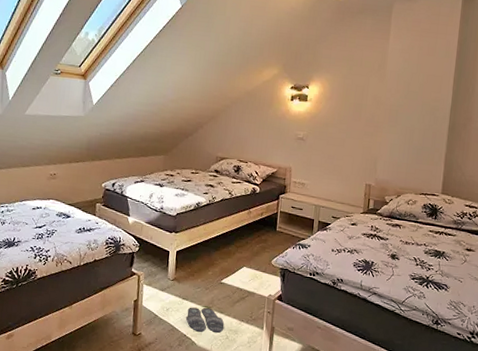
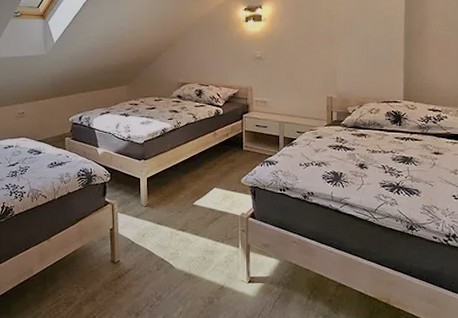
slippers: present [186,307,225,333] -> none [163,230,200,255]

